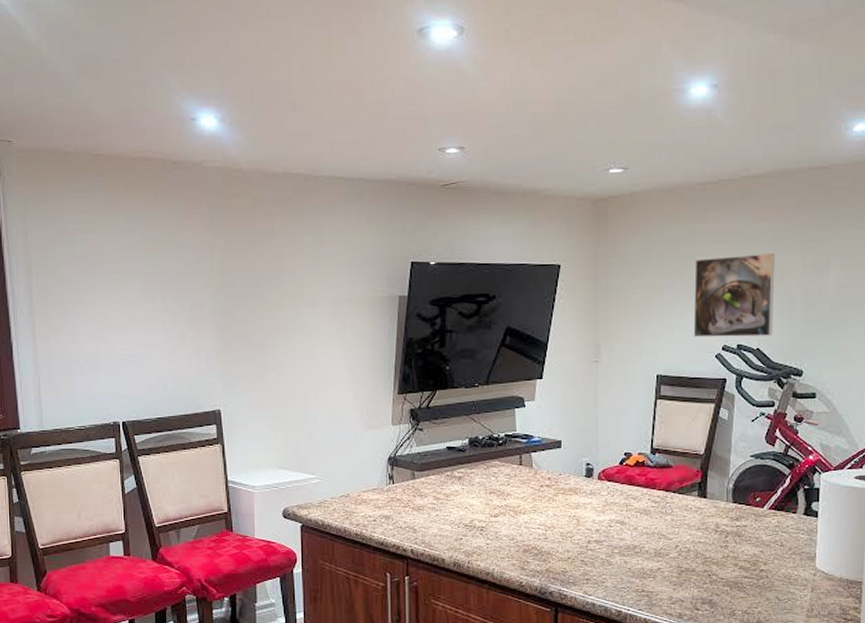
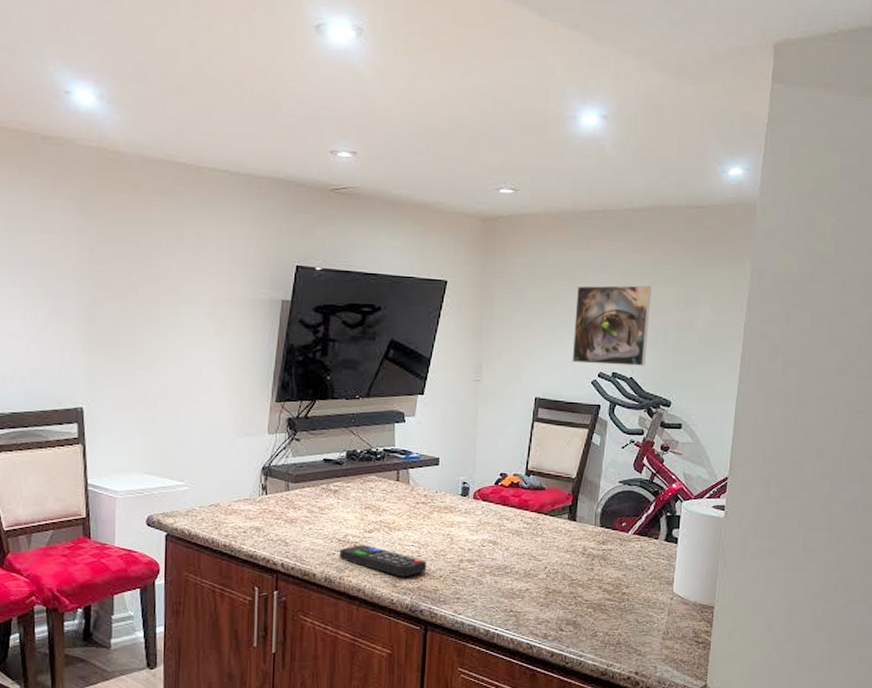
remote control: none [467,529,555,560] -> present [339,545,427,577]

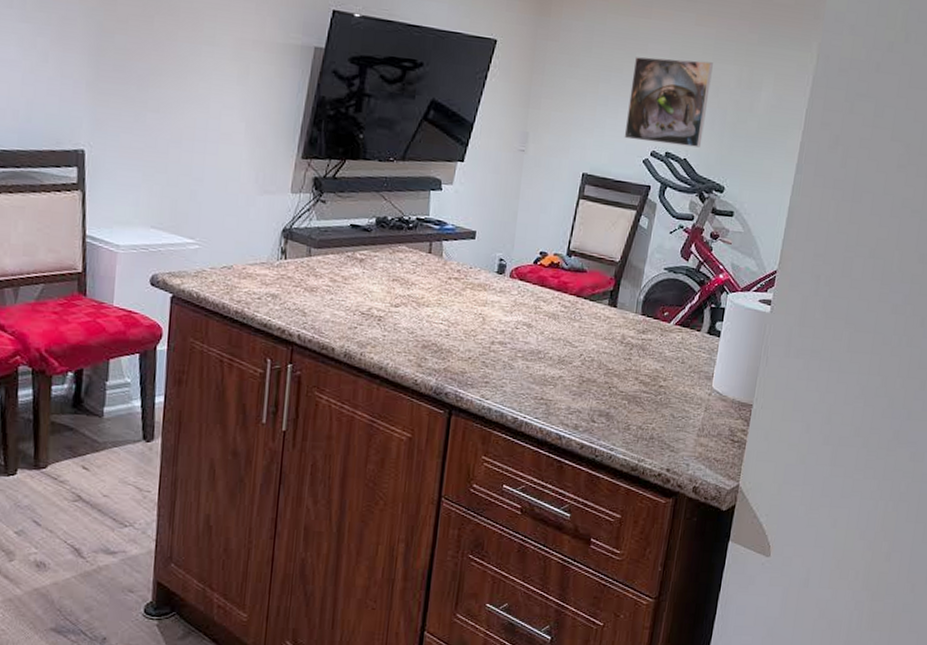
remote control: present [339,545,427,577] -> none [361,319,456,357]

